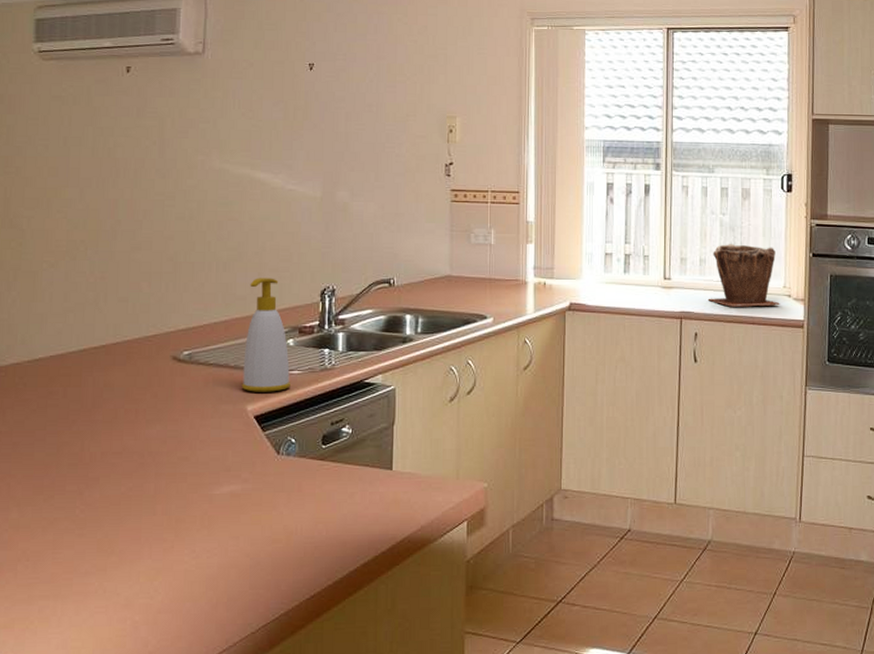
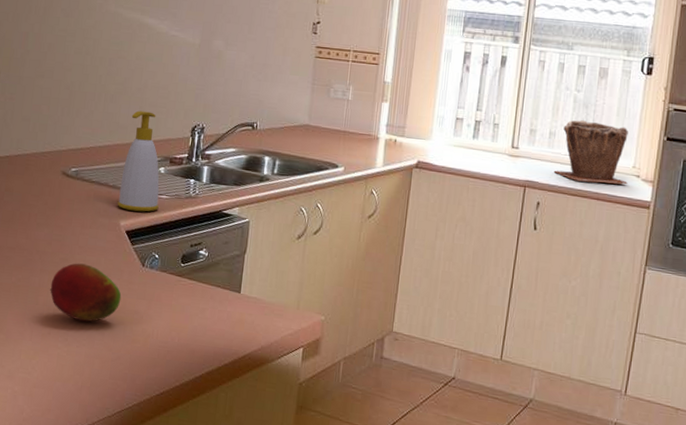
fruit: none [169,460,256,527] -> present [50,263,122,322]

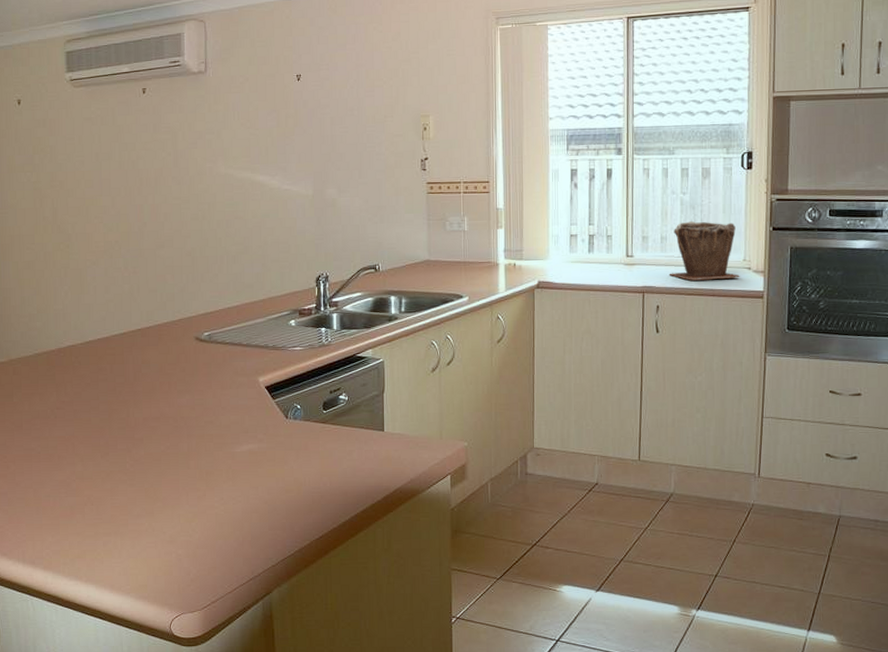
fruit: present [50,263,122,322] -> none [199,424,270,479]
soap bottle: present [117,110,160,212] -> none [253,267,294,366]

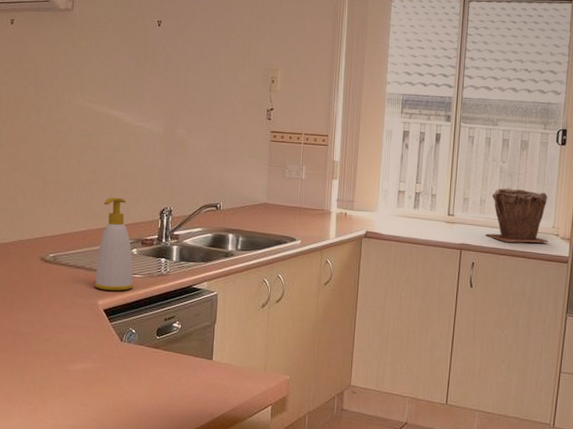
soap bottle: none [253,267,294,366] -> present [94,197,133,291]

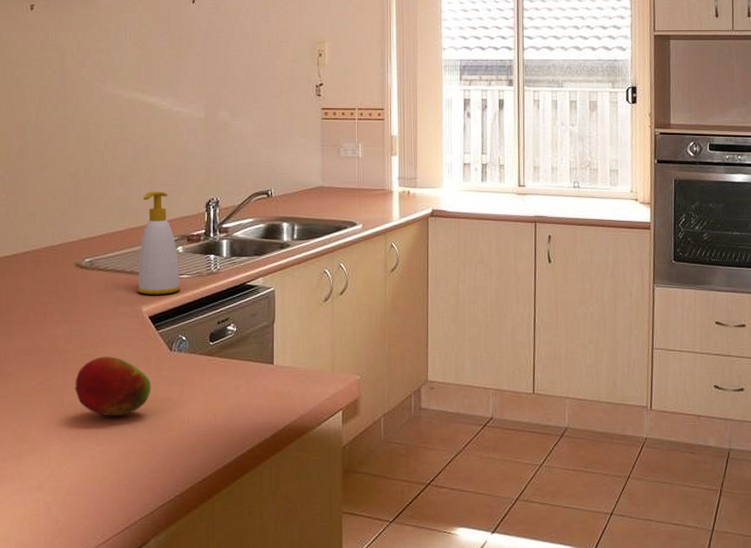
fruit: none [35,342,103,396] -> present [75,356,151,417]
plant pot: present [485,188,549,243] -> none [559,153,628,211]

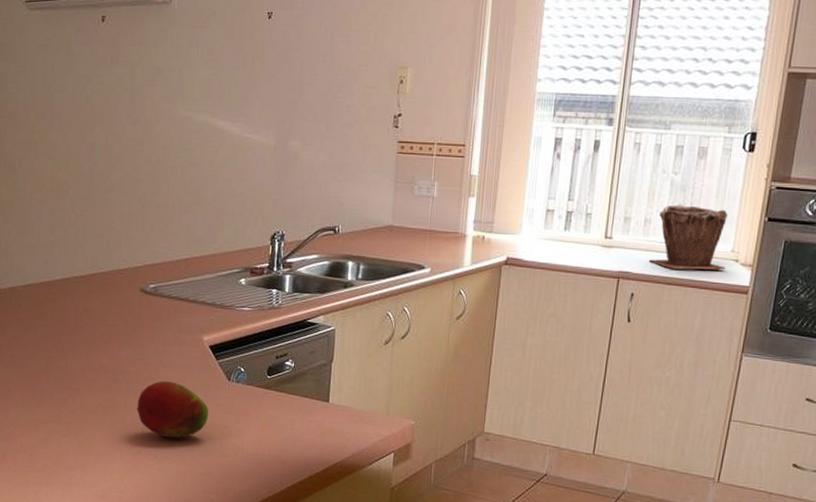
soap bottle: present [137,191,181,295] -> none [199,220,242,326]
plant pot: none [559,153,628,211] -> present [648,204,728,270]

